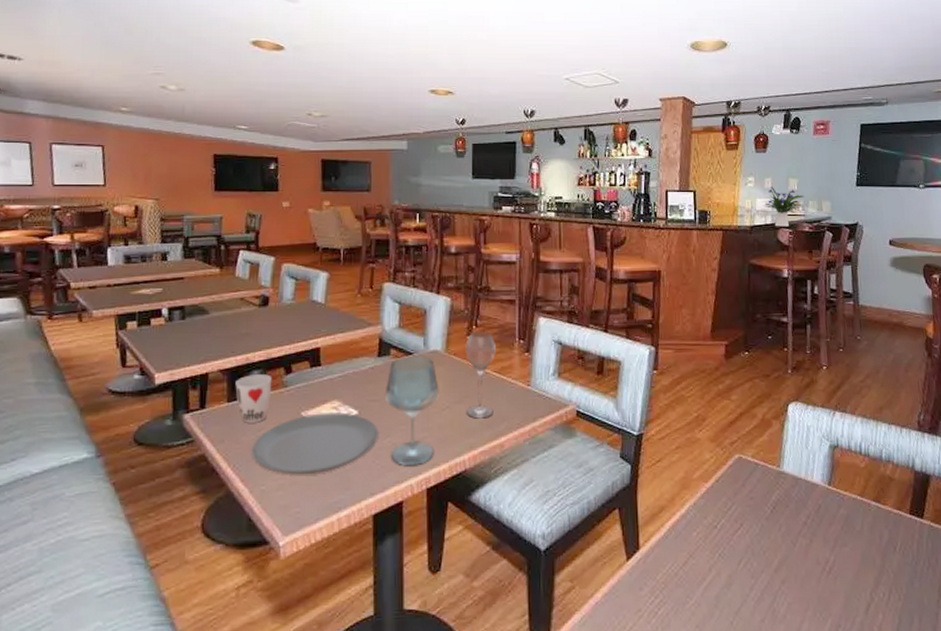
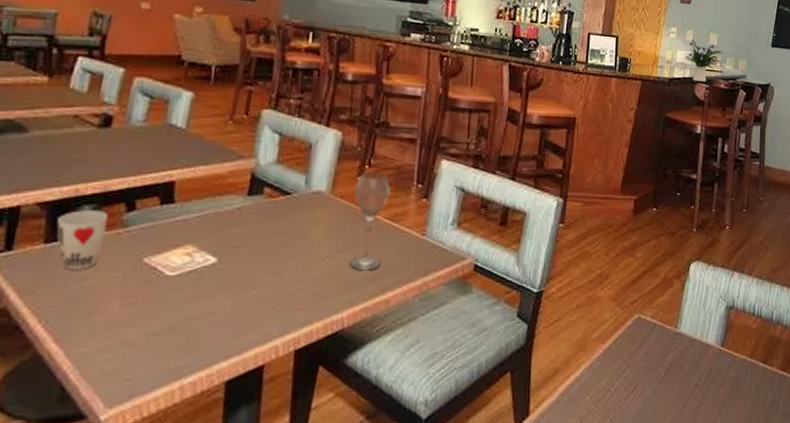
plate: present [252,412,379,475] -> none [72,260,241,335]
wine glass: present [384,356,439,466] -> none [252,197,320,325]

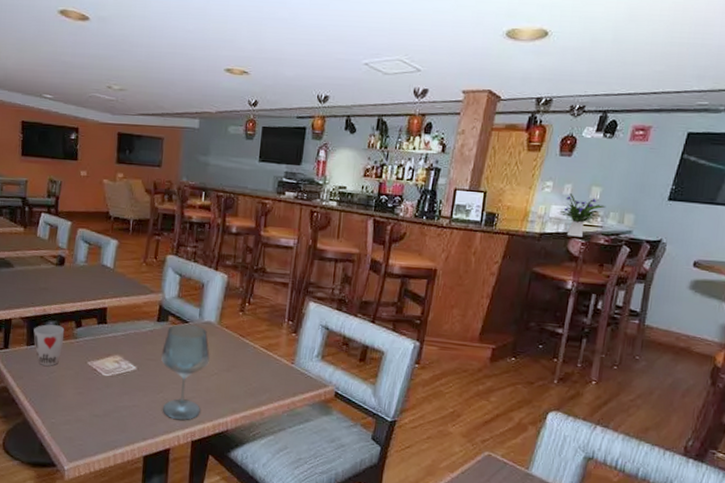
wine glass: none [252,197,320,325] -> present [160,324,210,420]
wineglass: present [349,172,390,271] -> none [232,308,266,388]

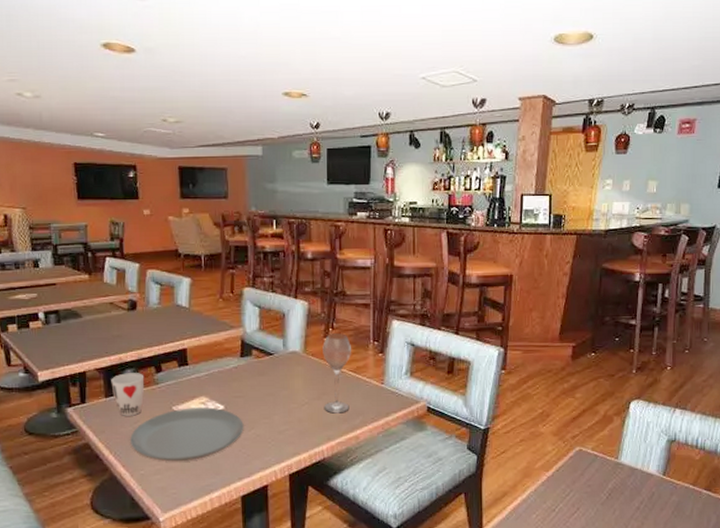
plate: none [45,364,153,416] -> present [130,407,244,462]
wine glass: present [160,324,210,420] -> none [248,357,299,455]
wineglass: none [232,308,266,388] -> present [322,333,351,414]
flower arrangement: present [556,194,606,237] -> none [618,189,663,231]

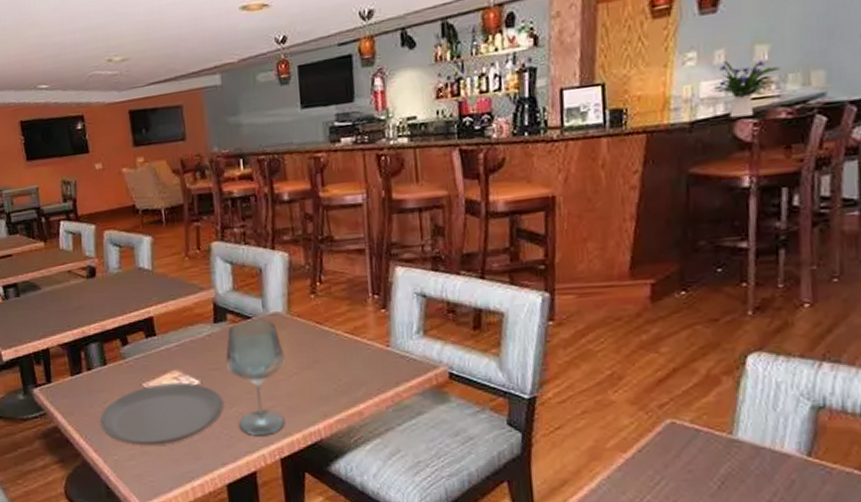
cup: present [111,373,145,416] -> none [75,347,112,396]
wine glass: none [248,357,299,455] -> present [225,320,285,436]
wineglass: present [322,333,351,414] -> none [310,287,349,385]
flower arrangement: none [618,189,663,231] -> present [709,60,781,118]

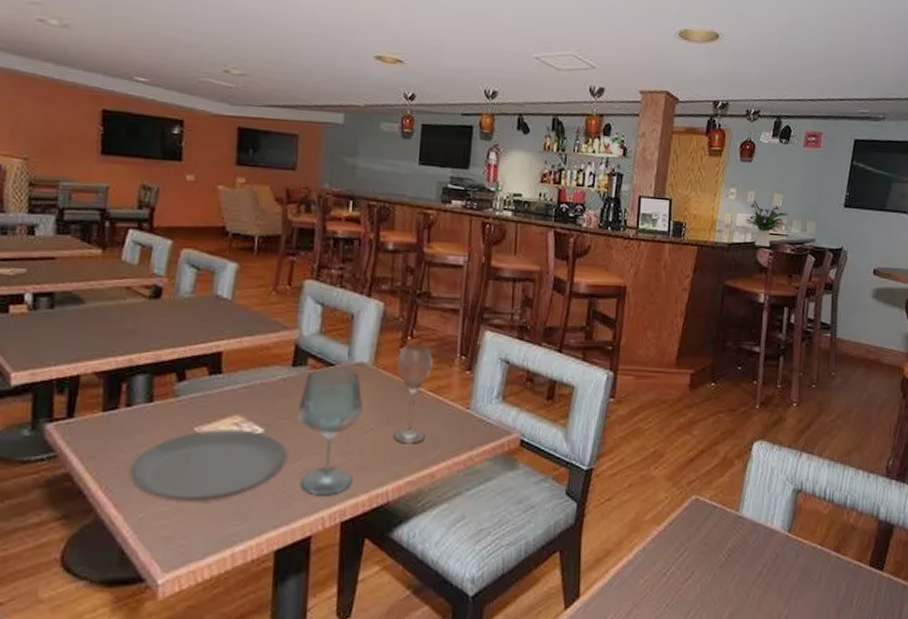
wineglass: none [310,287,349,385] -> present [393,343,433,444]

